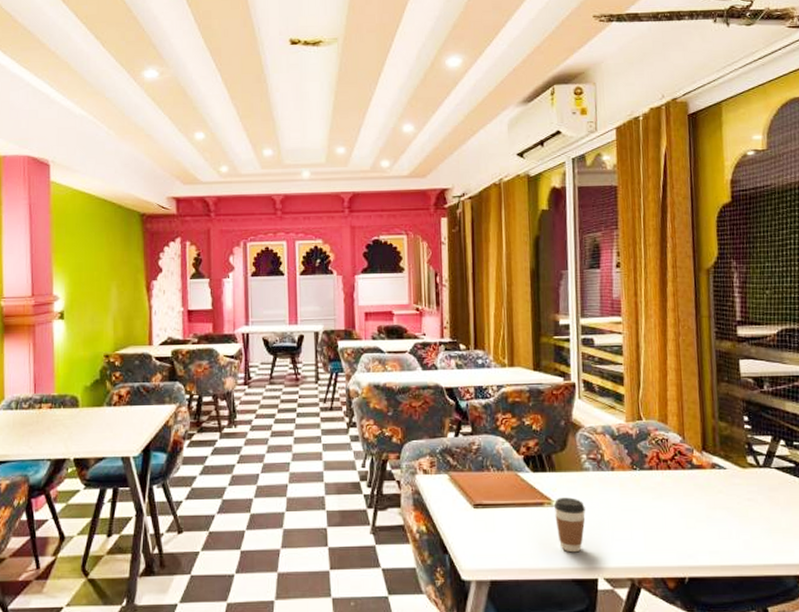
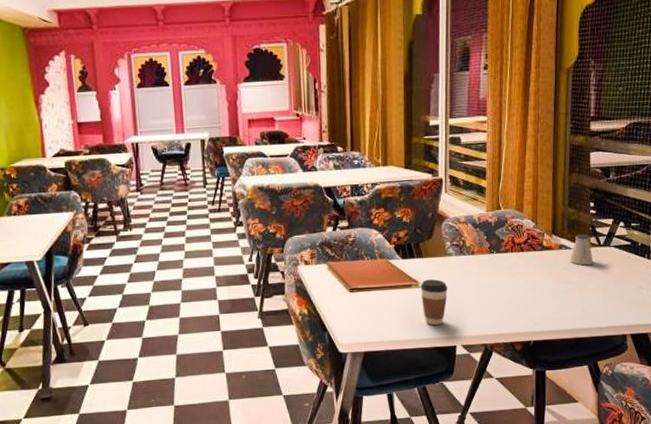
saltshaker: none [725,452,753,489] -> present [570,234,594,266]

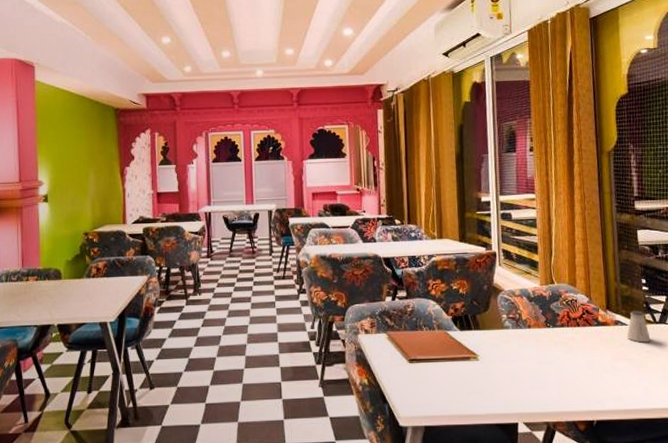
coffee cup: present [420,279,448,326] -> none [478,352,506,401]

